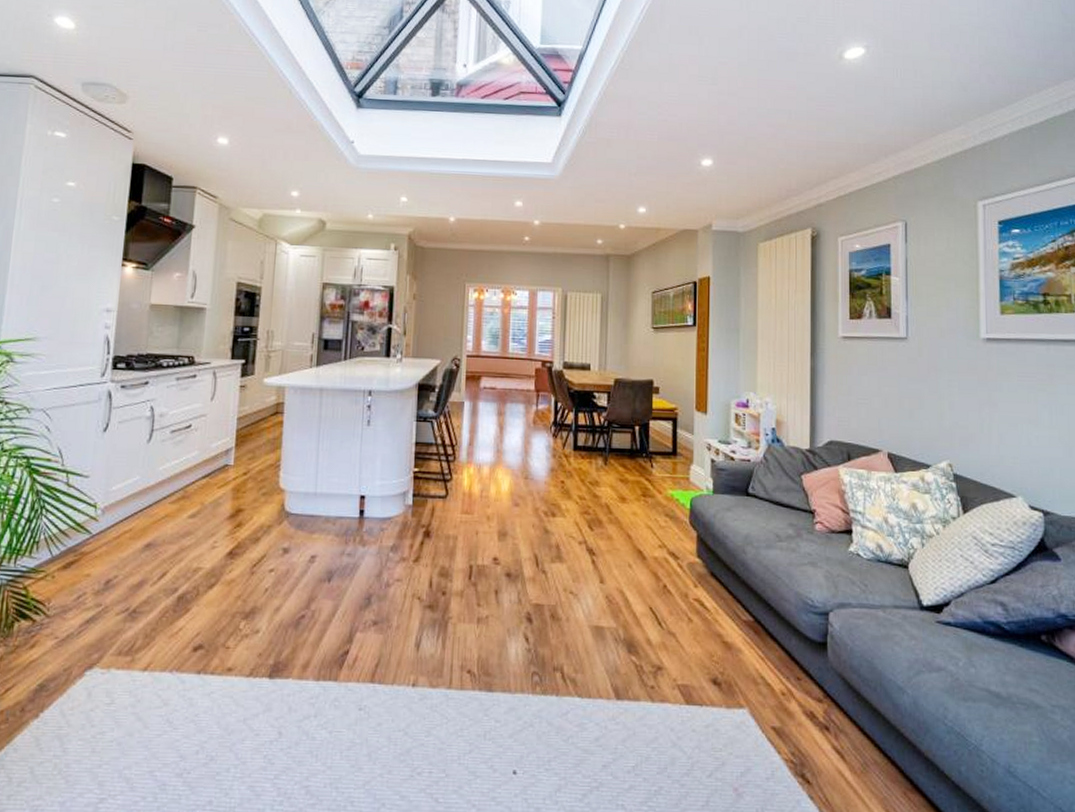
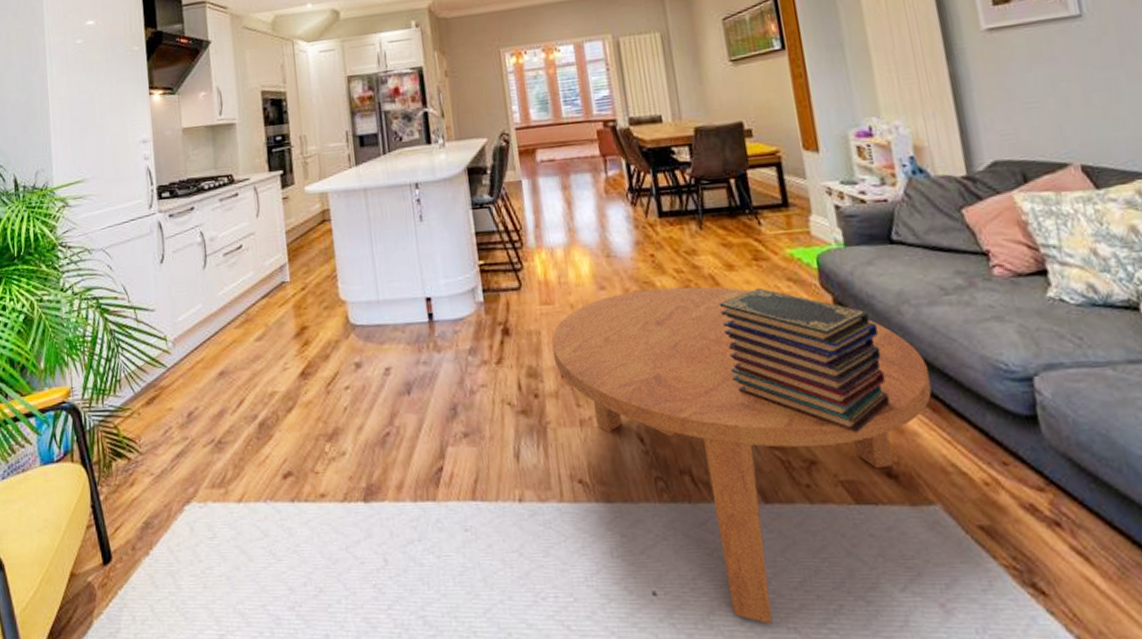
coffee table: none [464,510,756,801] -> present [551,286,932,624]
book stack: none [609,519,726,647] -> present [719,287,890,434]

